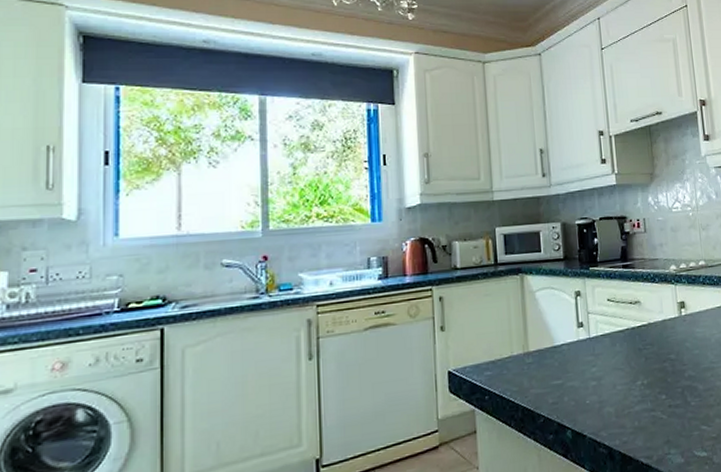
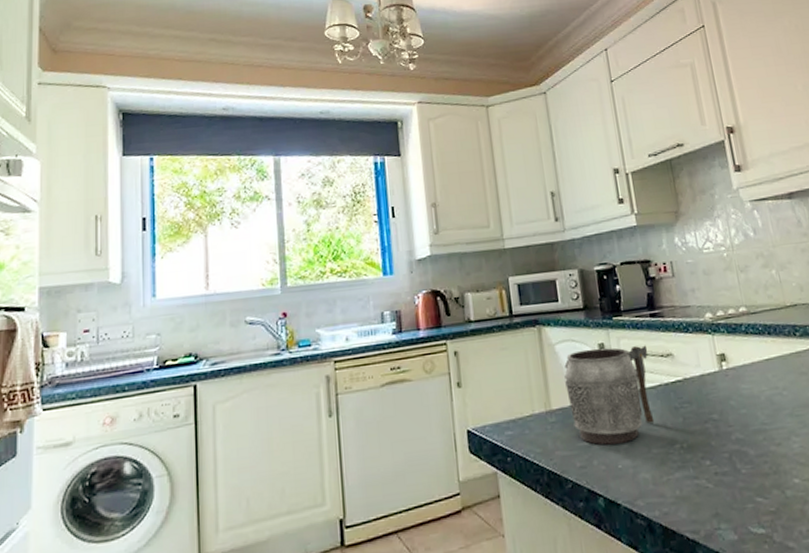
mug: none [543,293,621,383] -> present [564,345,655,445]

